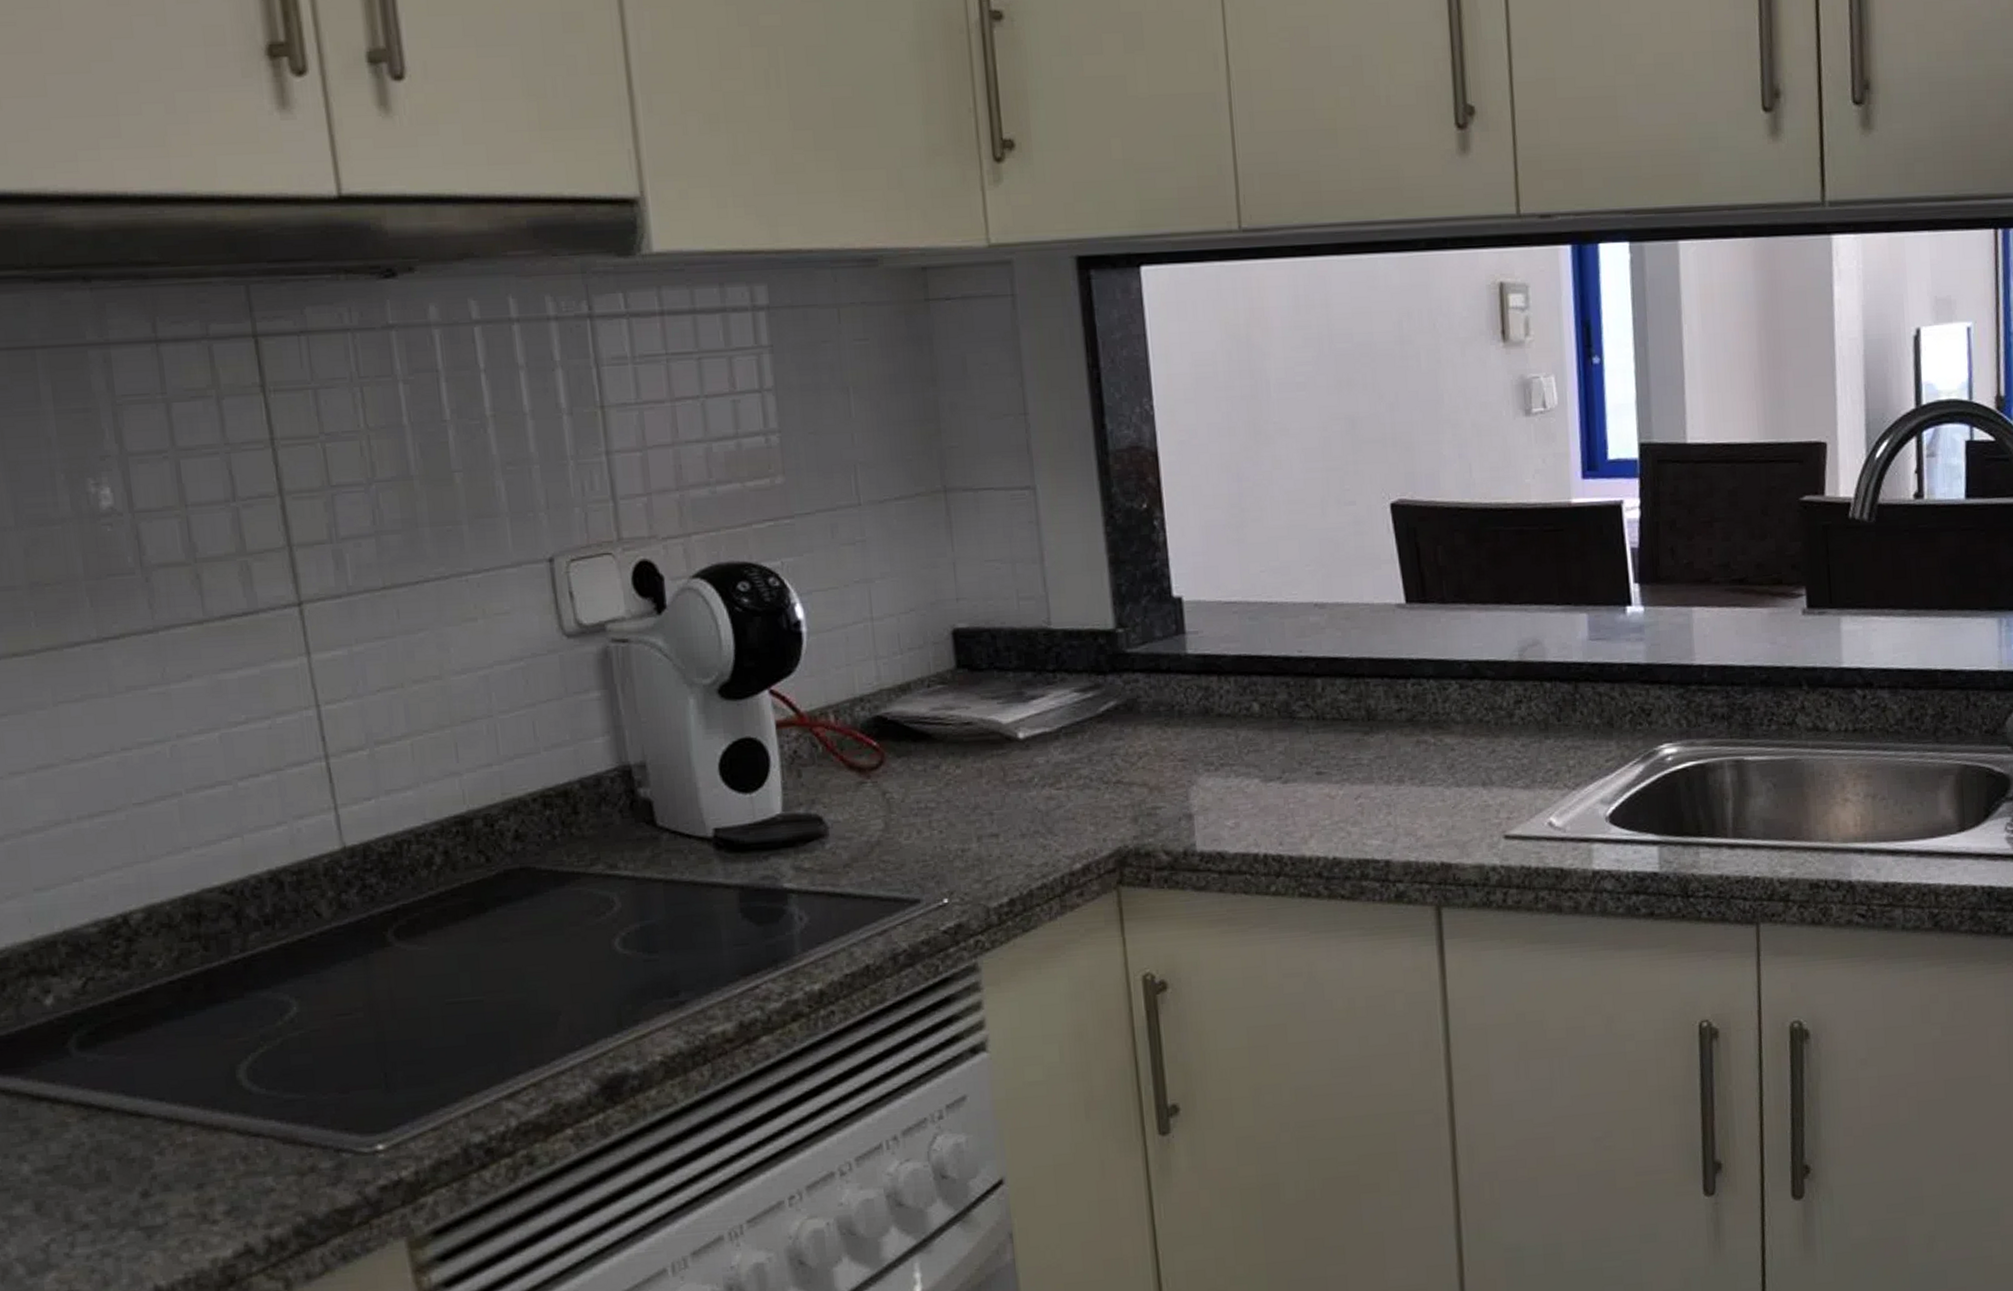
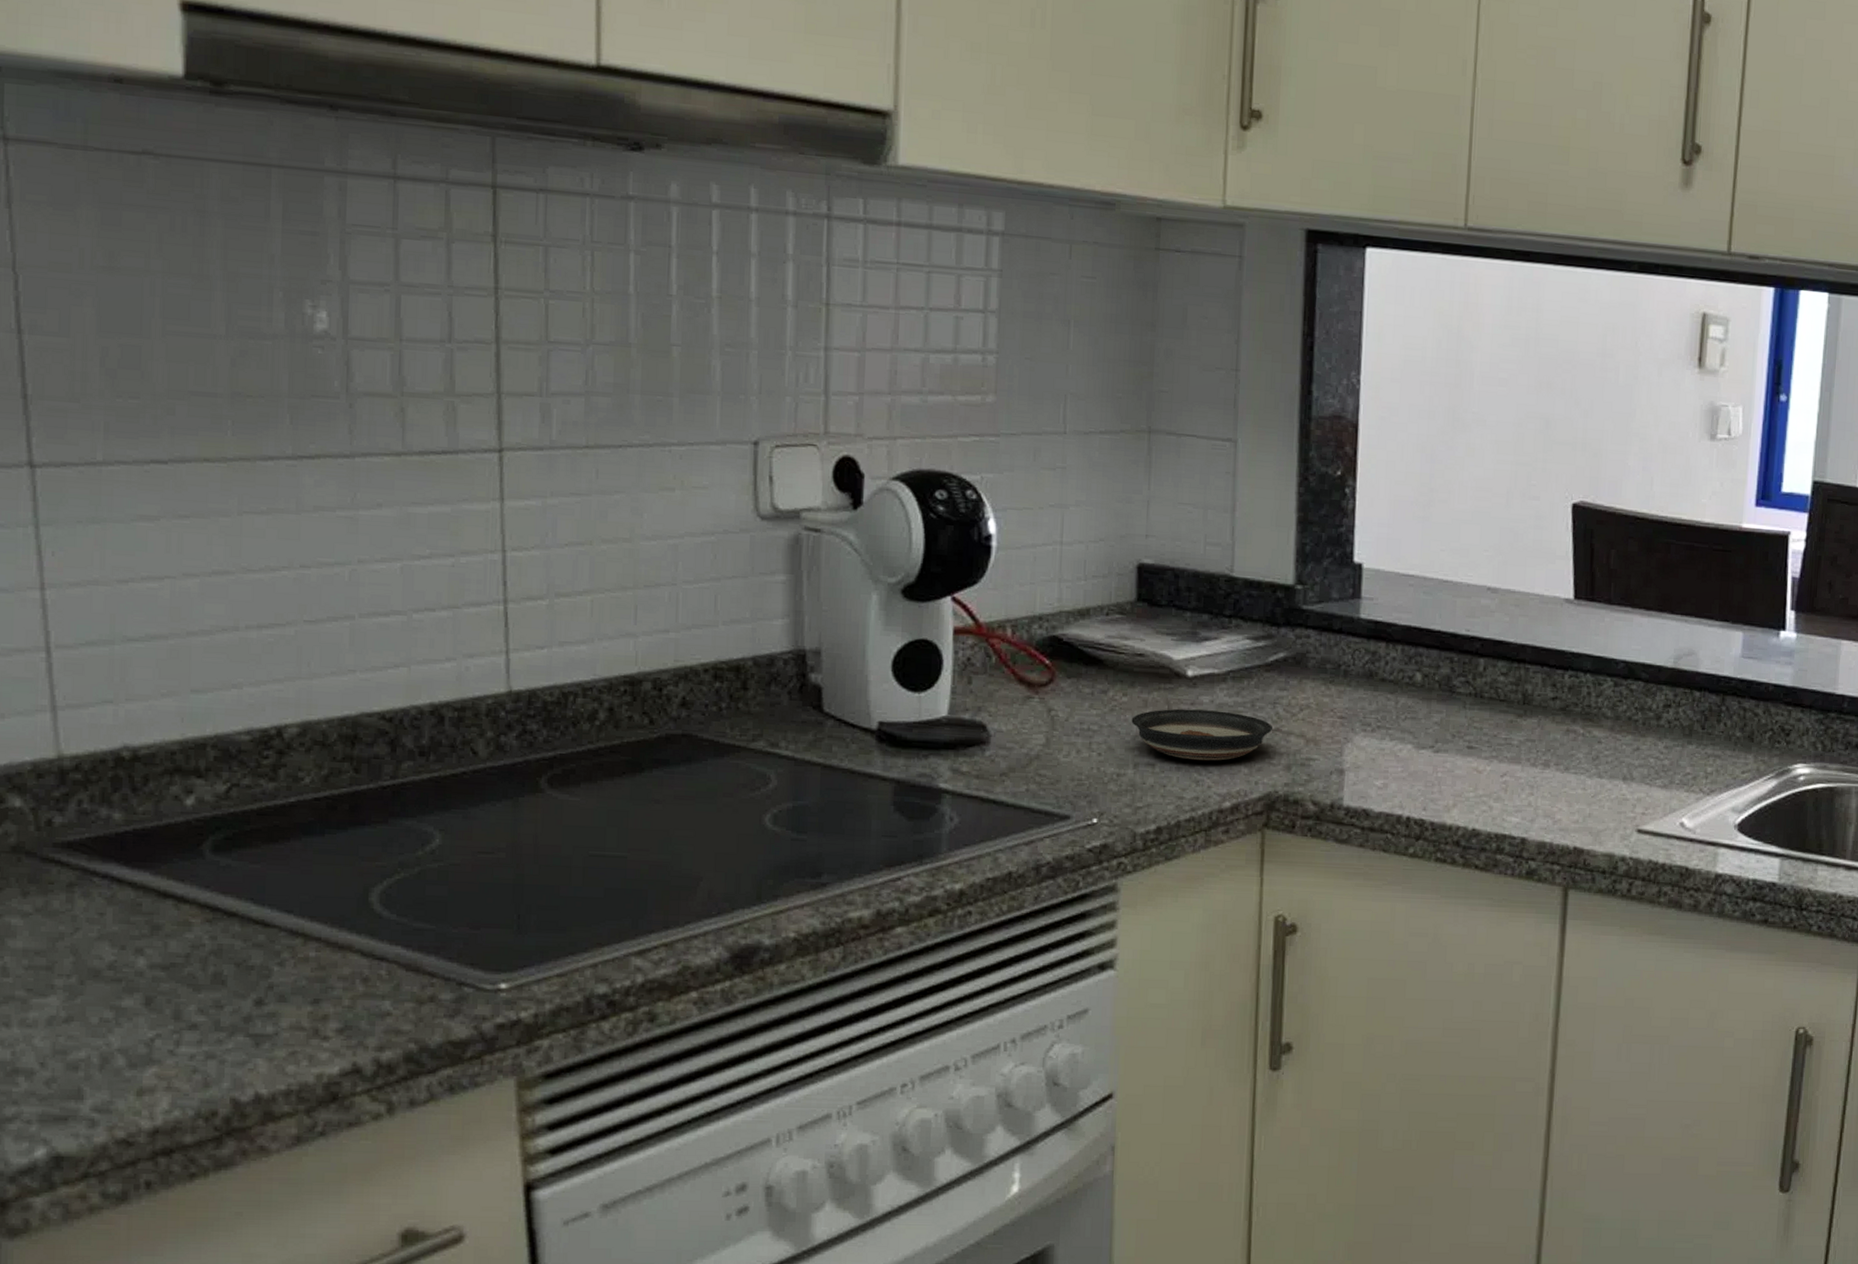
saucer: none [968,770,1113,825] -> present [1131,708,1272,761]

